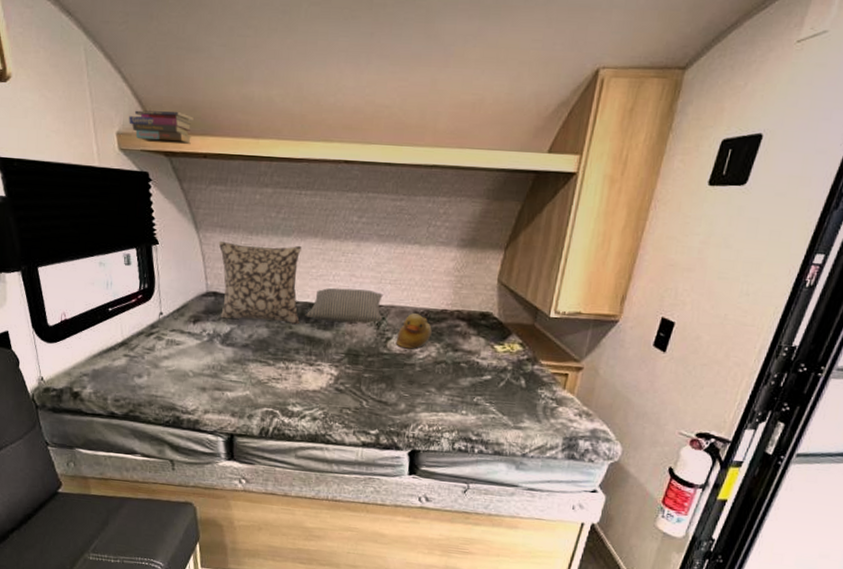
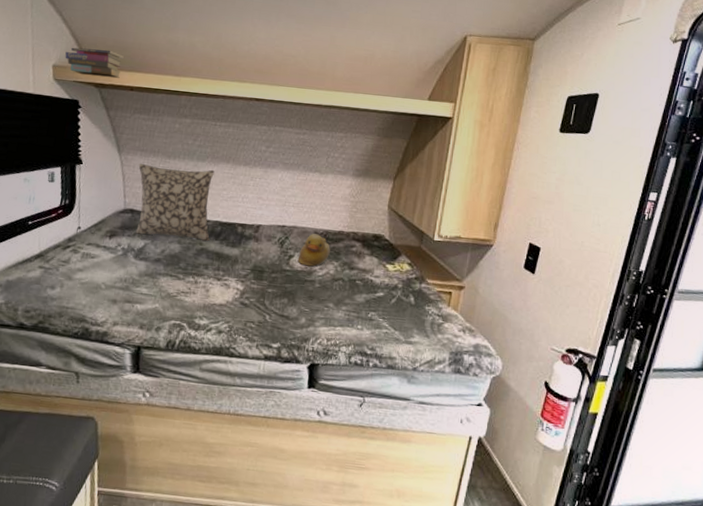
pillow: present [305,287,383,323] -> none [215,208,287,242]

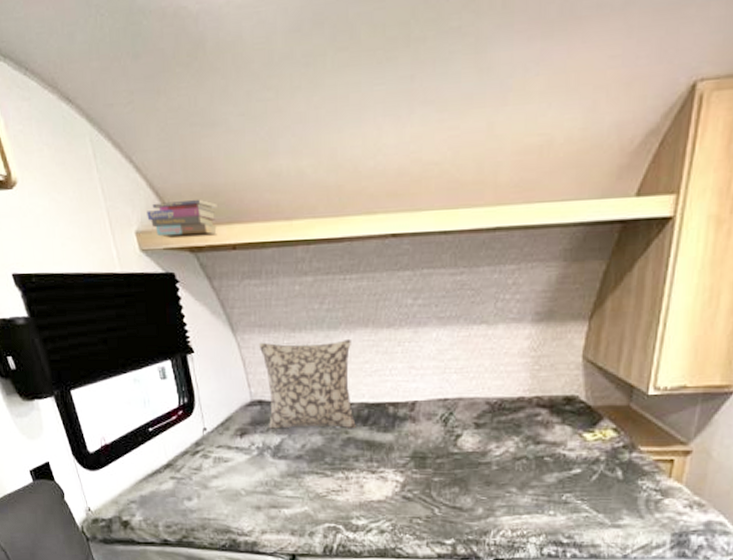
rubber duck: present [297,234,330,267] -> none [467,405,508,446]

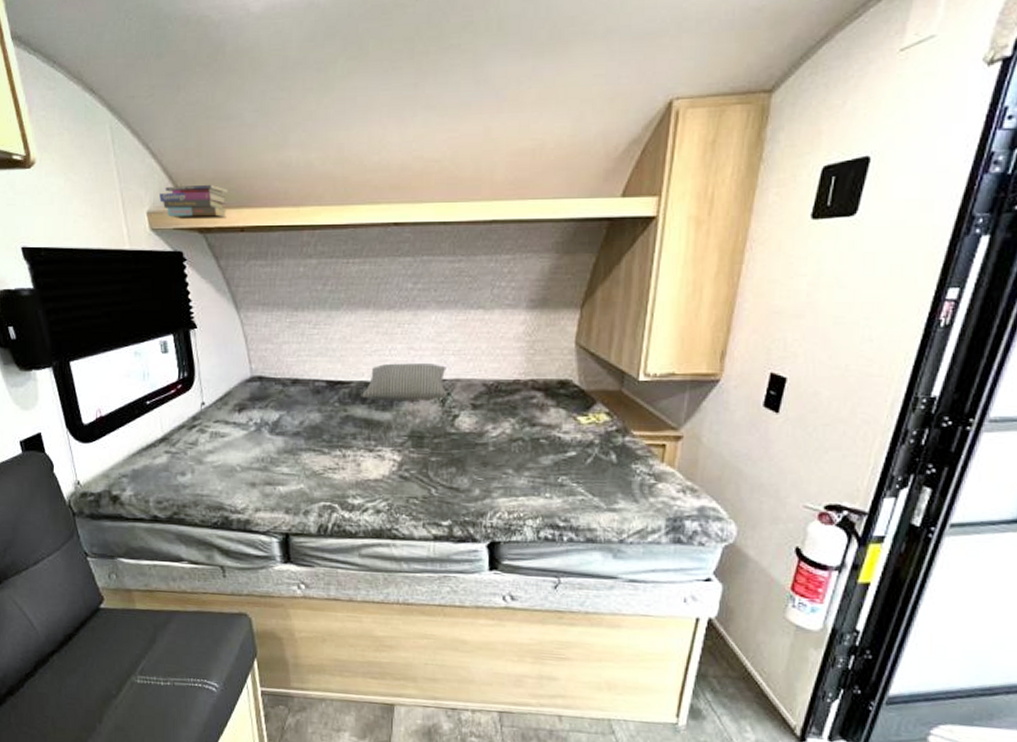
pillow: present [258,338,356,429] -> none [261,319,355,407]
pillow: none [362,383,450,422] -> present [361,363,447,401]

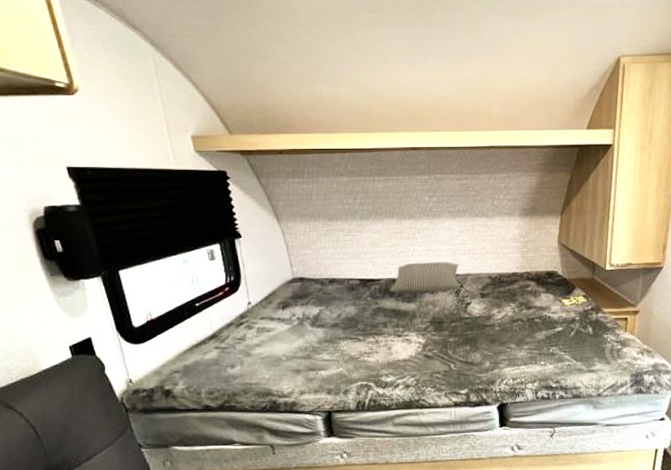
books: present [159,184,228,220] -> none [203,113,267,143]

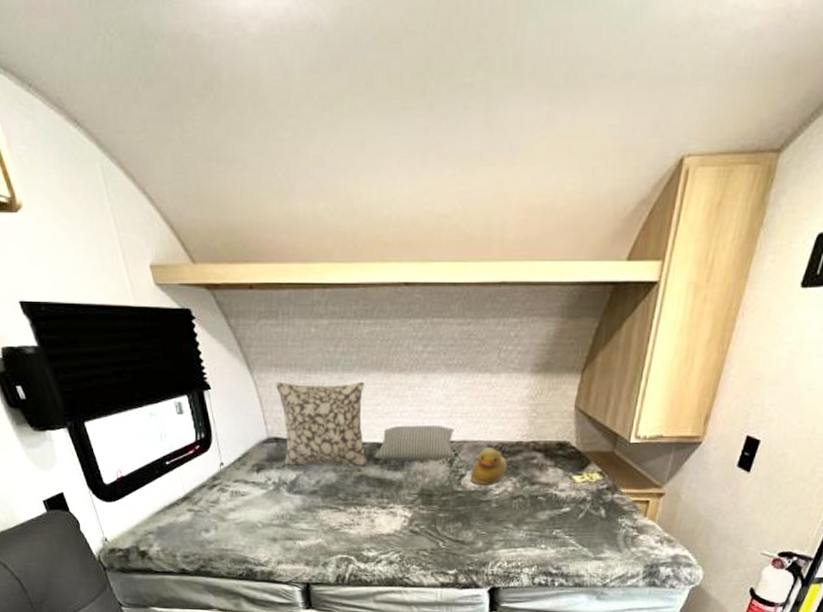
pillow: none [300,227,384,302] -> present [275,381,368,467]
rubber duck: none [475,279,506,311] -> present [470,447,507,485]

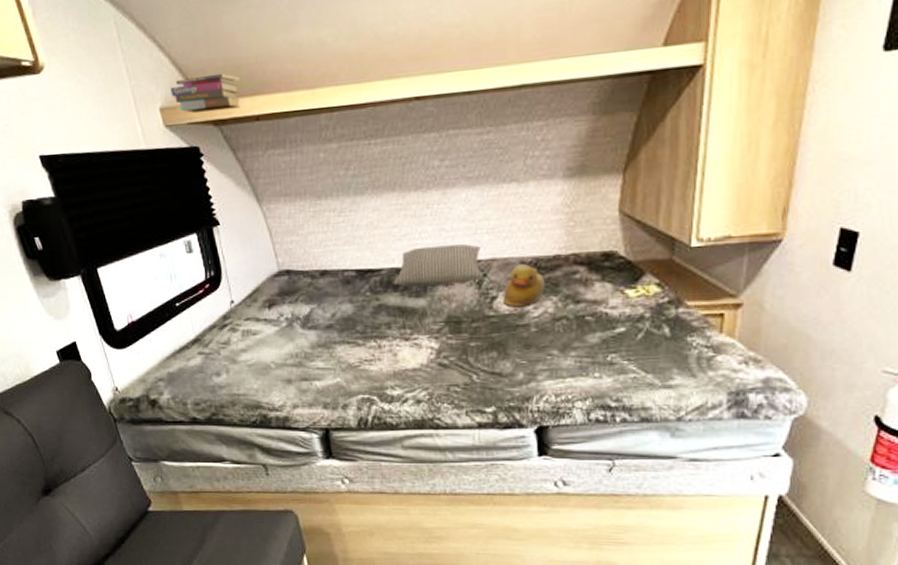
books: none [161,236,234,275] -> present [170,73,240,114]
pillow: present [275,381,368,467] -> none [284,203,387,299]

